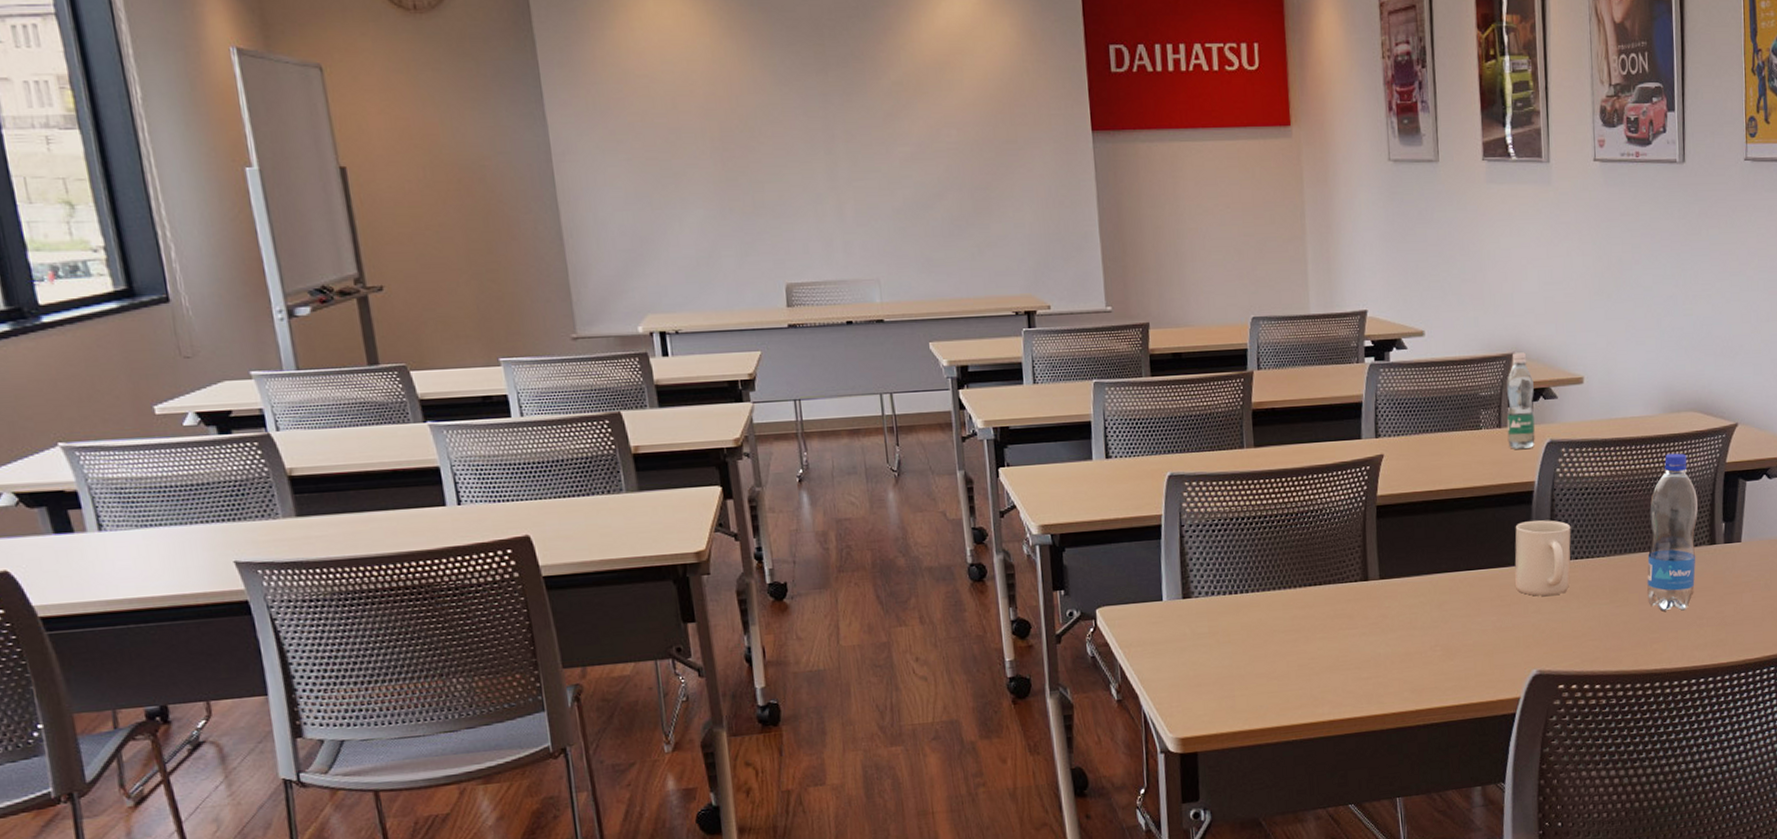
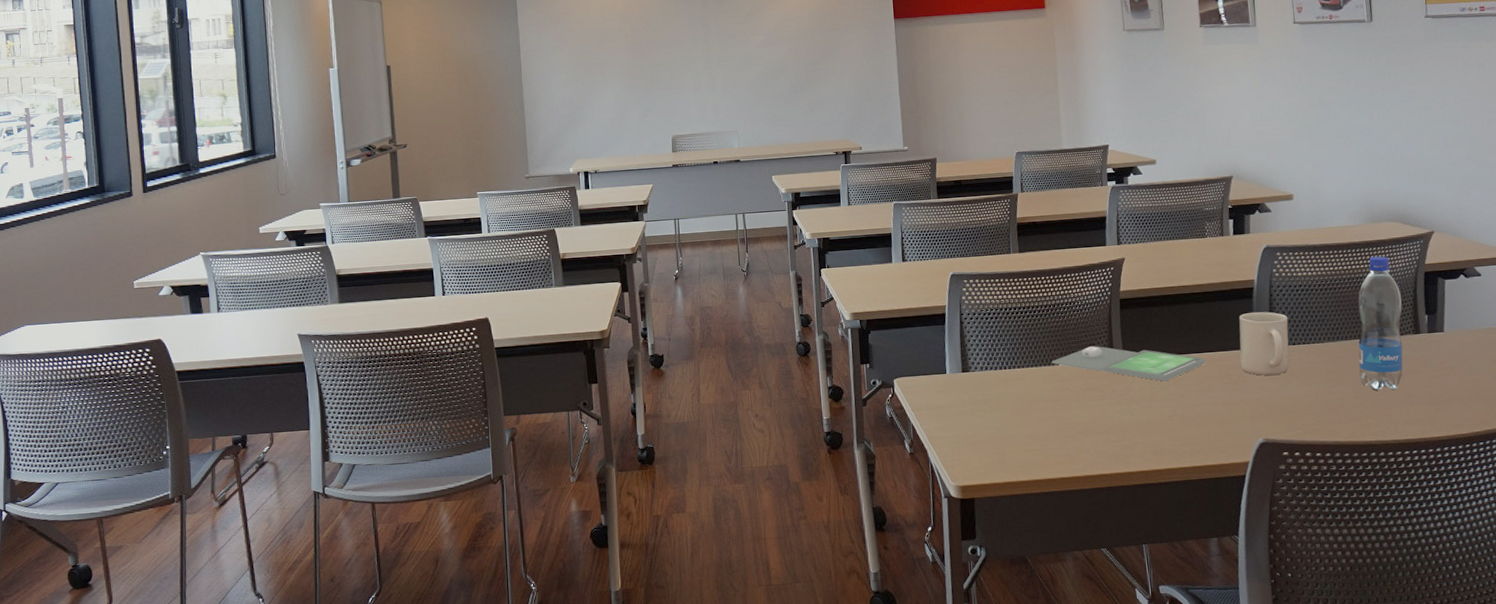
tablet: none [1293,563,1475,606] -> present [1051,345,1206,382]
bottle: present [1506,352,1535,449] -> none [1226,175,1253,254]

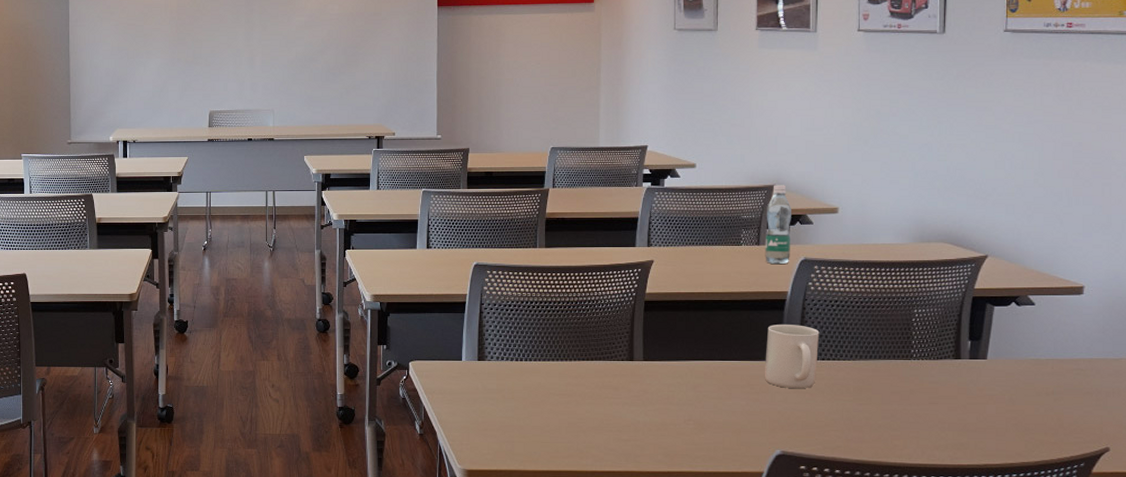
tablet: present [1051,345,1206,382] -> none [569,345,728,386]
bottle: none [1226,175,1253,254] -> present [765,185,791,264]
bottle: present [1358,256,1403,391] -> none [890,277,944,414]

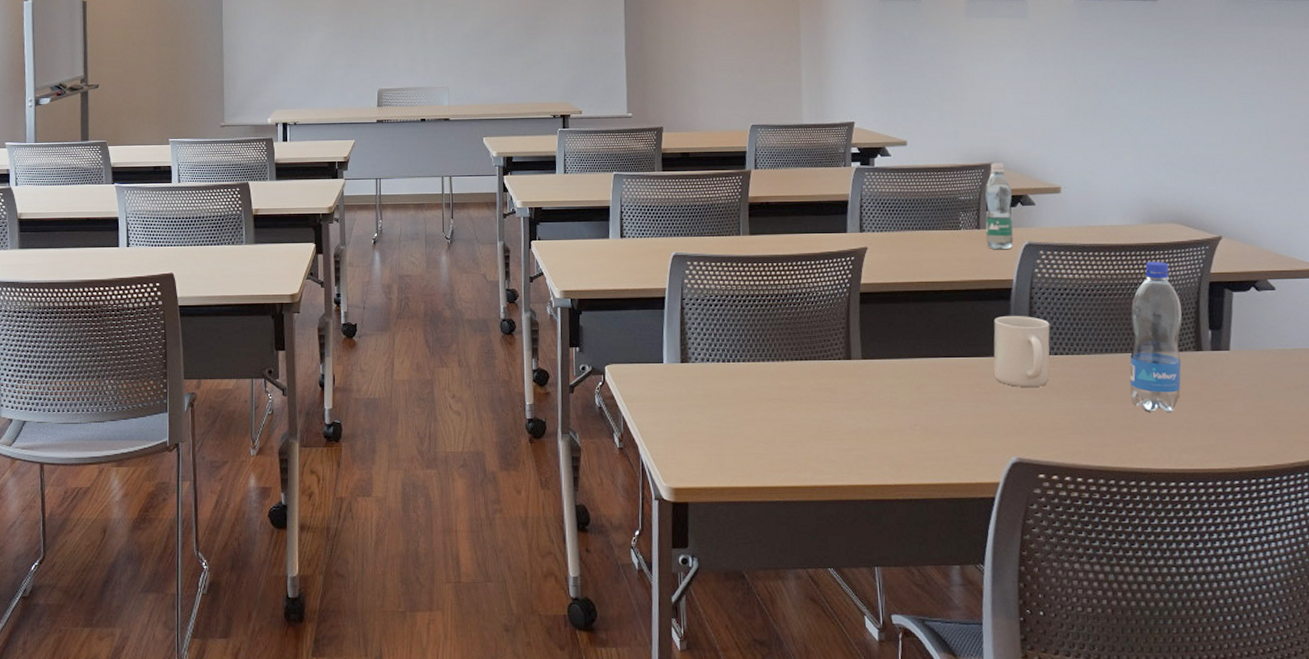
bottle: none [890,277,944,414] -> present [1129,261,1182,413]

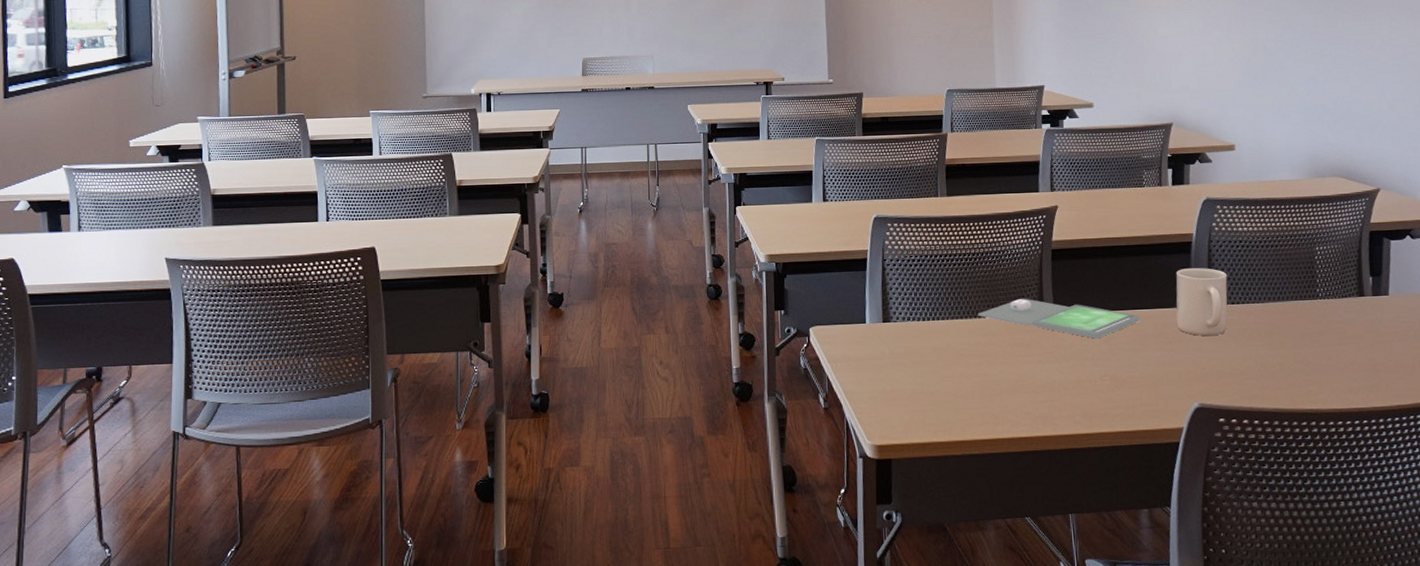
tablet: none [780,342,954,387] -> present [978,298,1140,339]
bottle: present [984,163,1013,249] -> none [1165,123,1193,205]
bottle: present [1129,261,1182,413] -> none [1299,213,1346,356]

